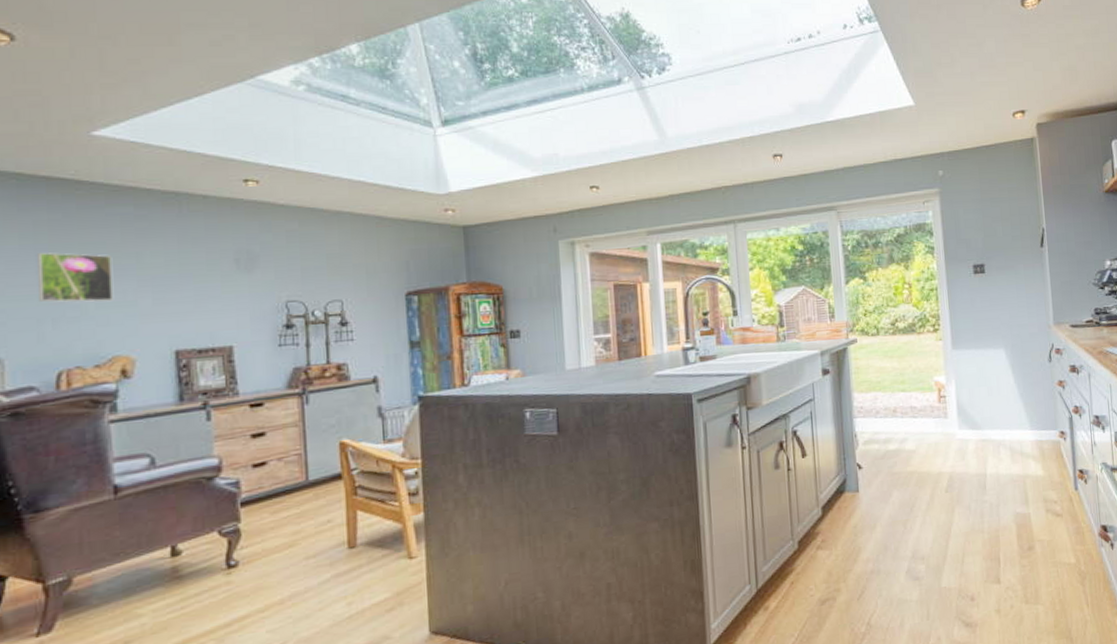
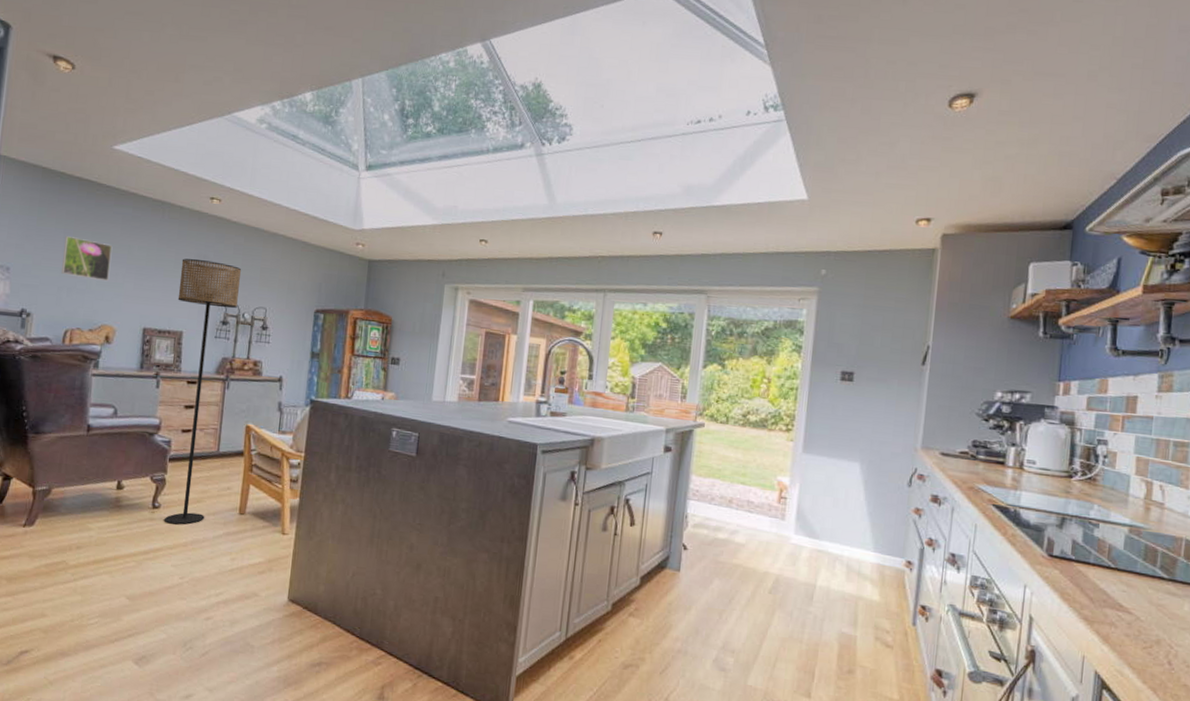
floor lamp: none [216,255,303,582] -> present [165,258,242,525]

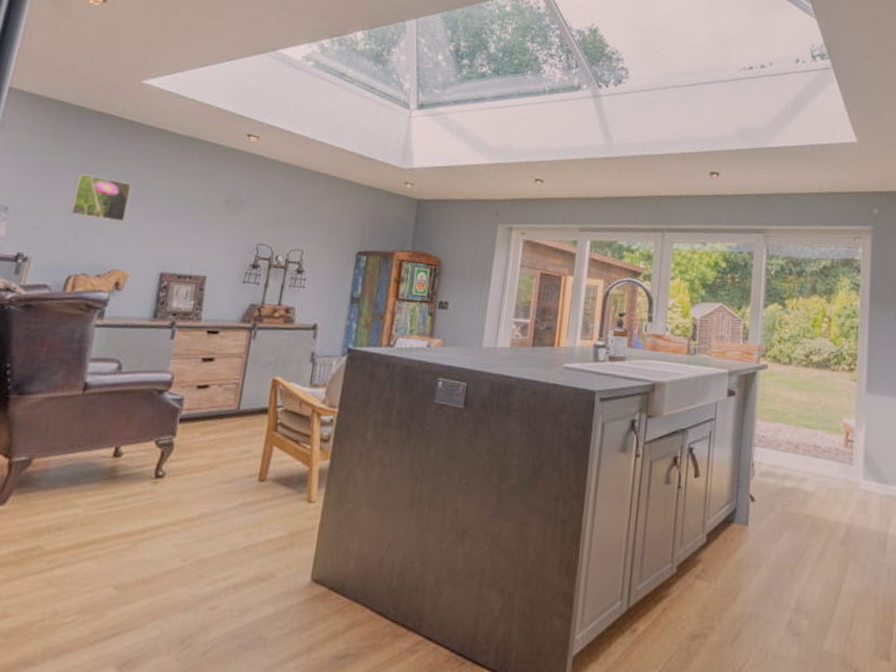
floor lamp: present [165,258,242,525] -> none [168,198,278,496]

